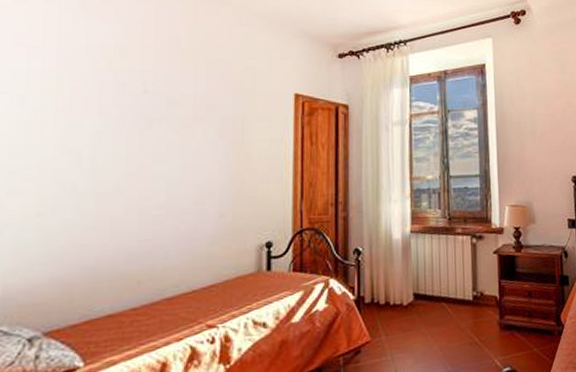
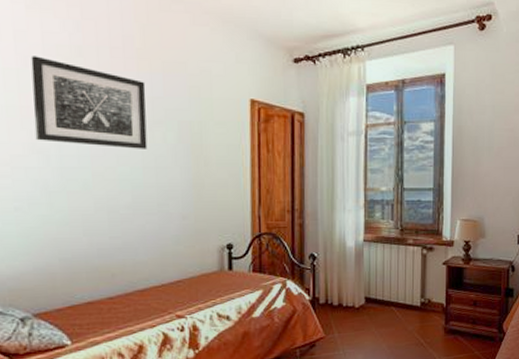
wall art: none [68,58,189,147] -> present [31,56,148,149]

